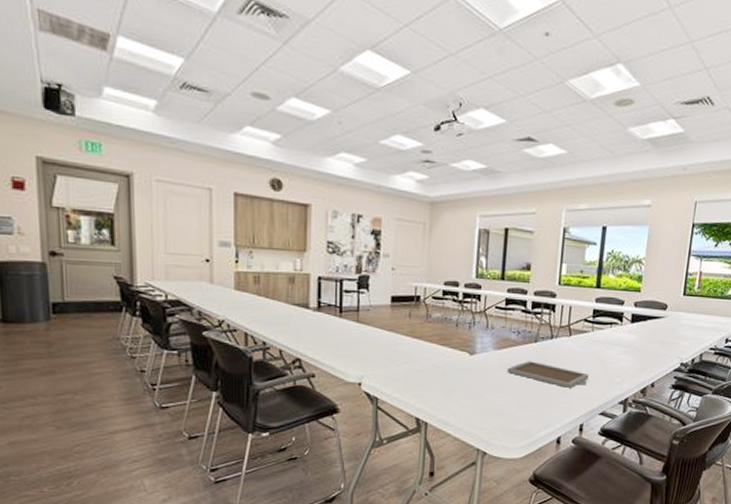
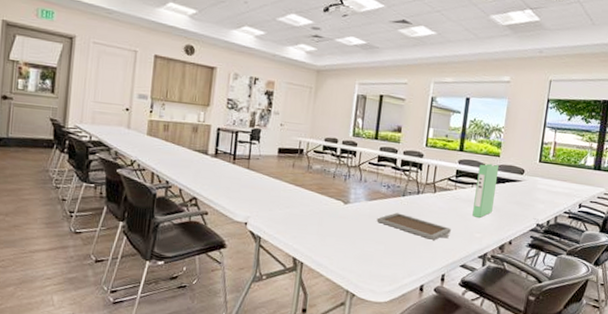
binder: none [611,300,641,360] -> present [472,163,500,218]

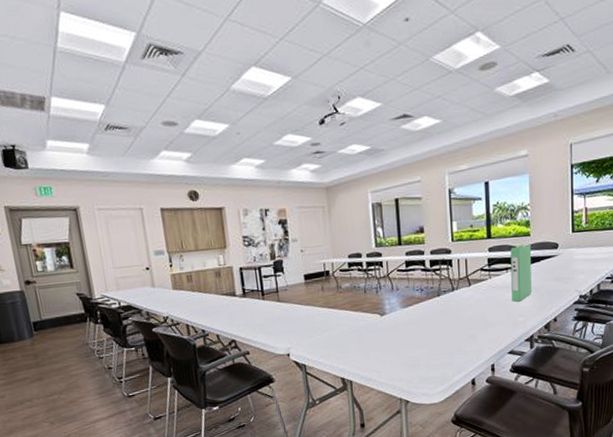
clipboard: present [376,213,451,240] -> none [416,313,493,333]

